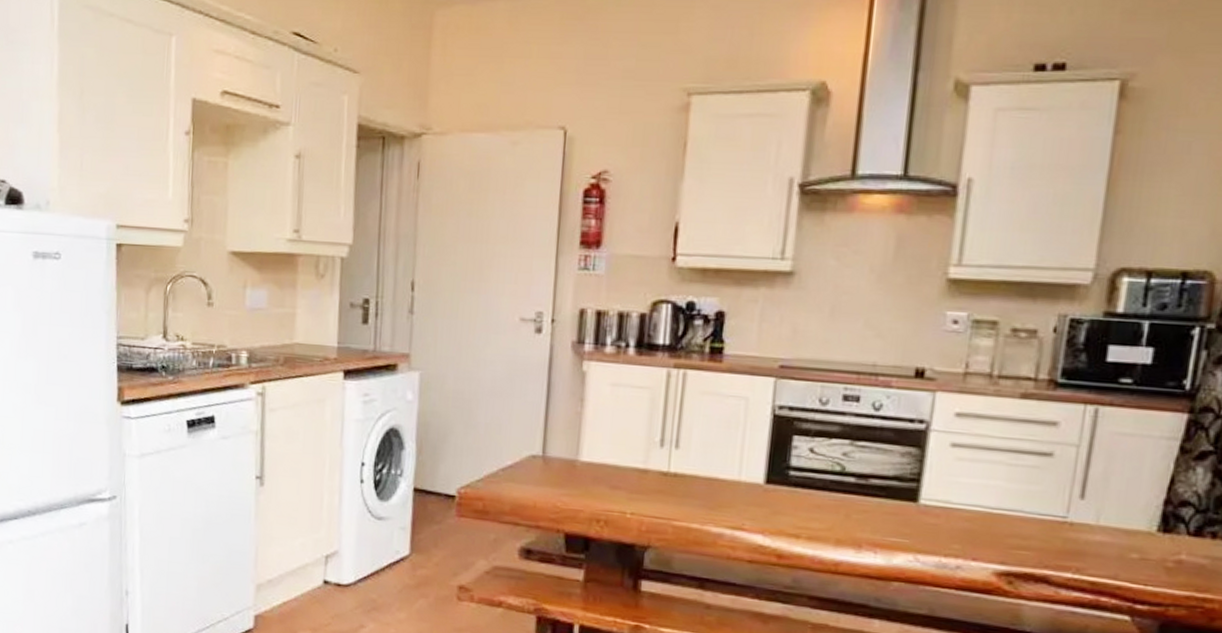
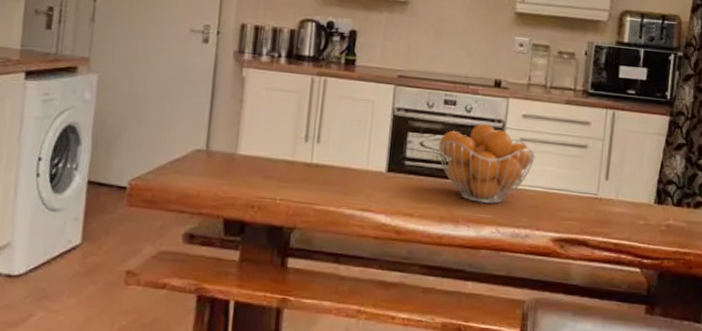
fruit basket: none [834,424,973,526] -> present [438,123,535,204]

